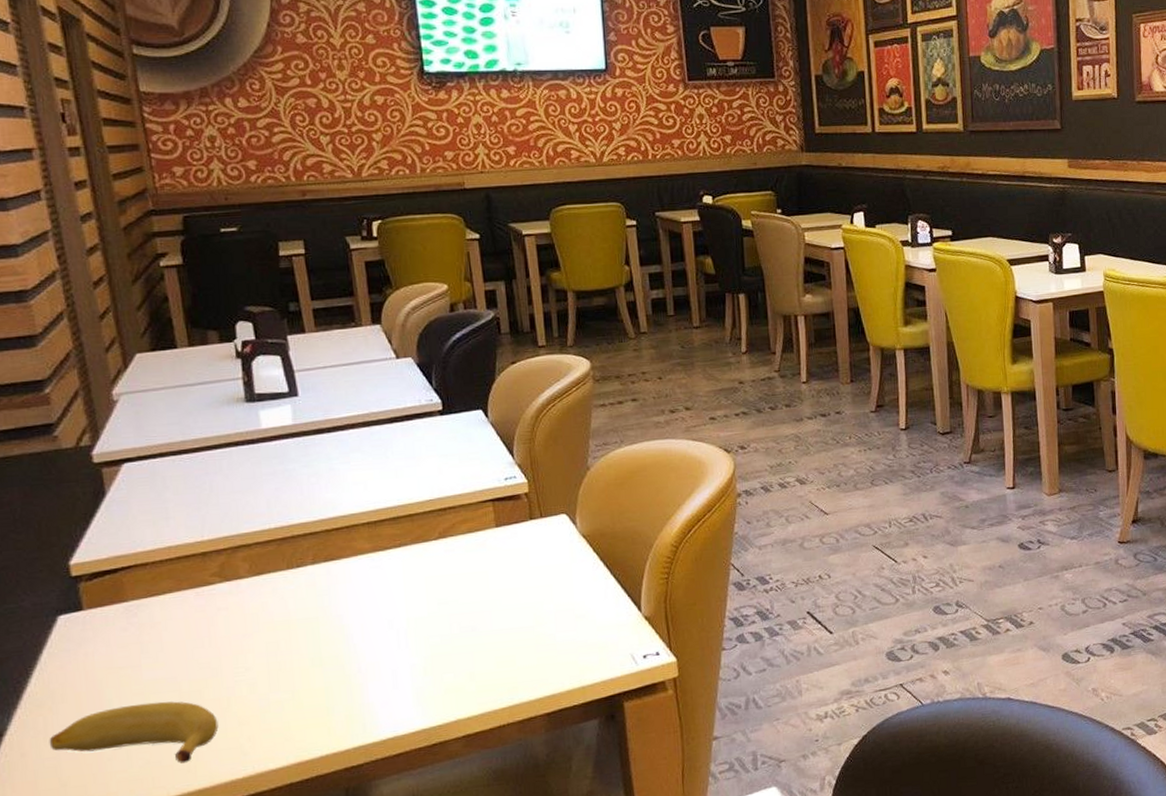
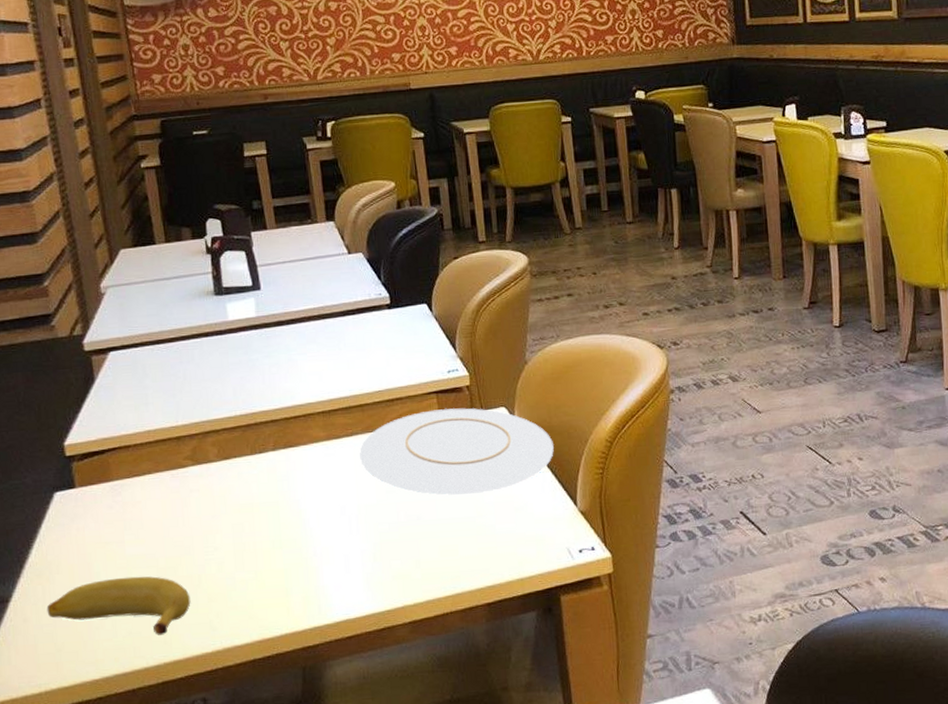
plate: none [408,515,617,606] -> present [359,408,554,496]

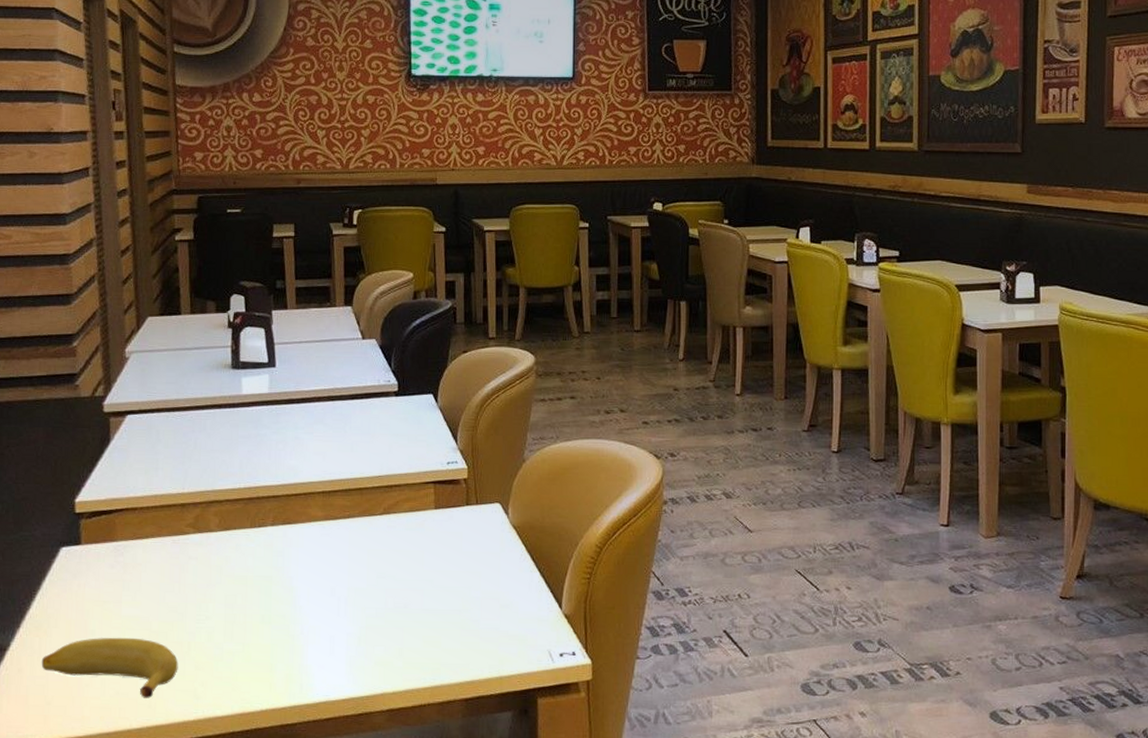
plate: present [359,408,554,496] -> none [353,500,544,588]

